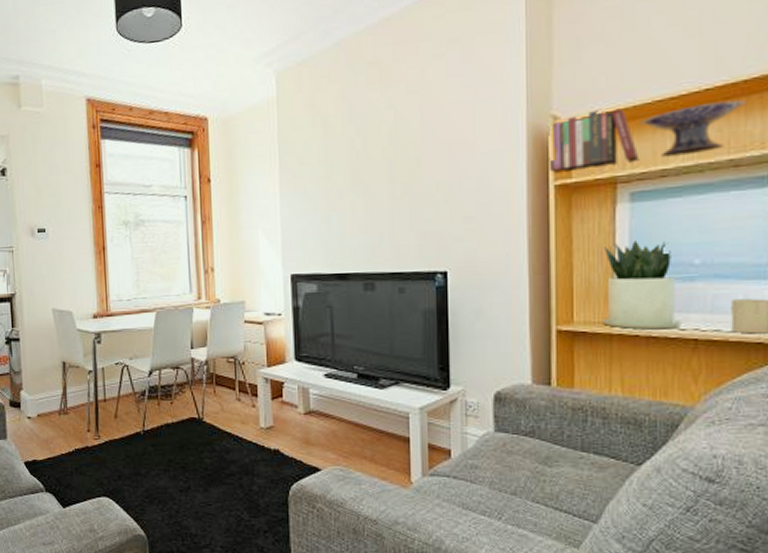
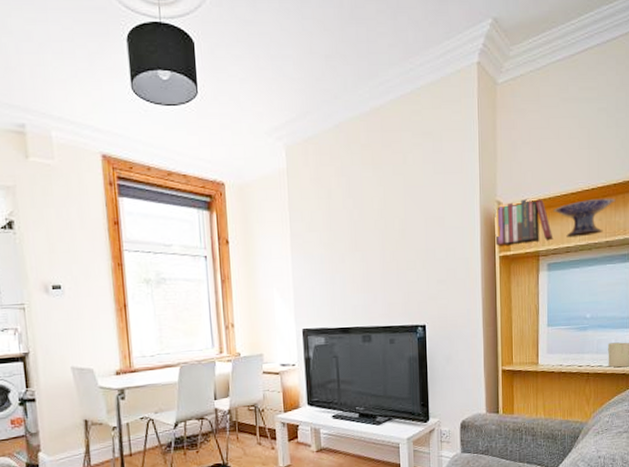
planter: present [601,240,684,330] -> none [531,300,581,367]

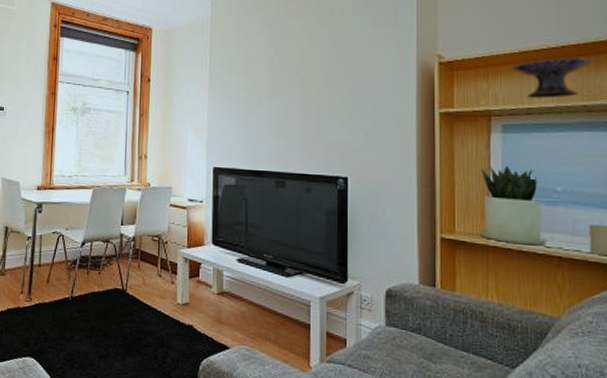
books: present [495,199,553,247] -> none [434,55,510,103]
planter: none [531,300,581,367] -> present [479,166,550,246]

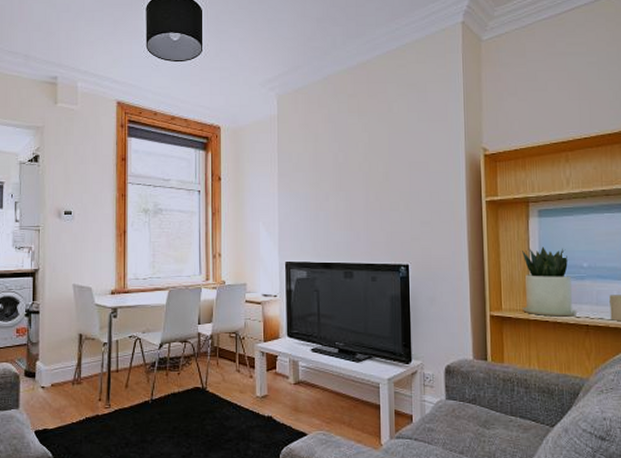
decorative bowl: present [508,57,596,98] -> none [541,147,612,185]

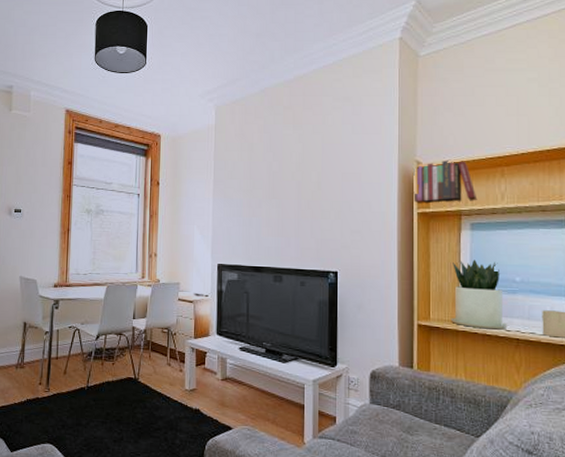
books: none [480,147,544,192] -> present [413,160,478,204]

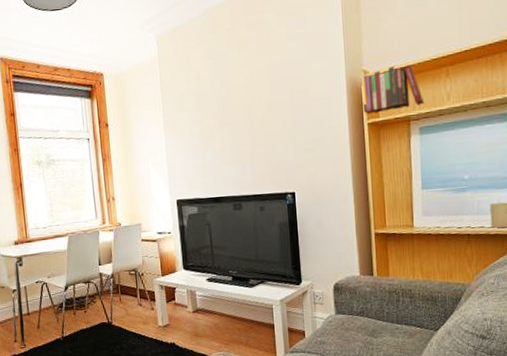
planter: present [450,259,509,330] -> none [404,162,460,230]

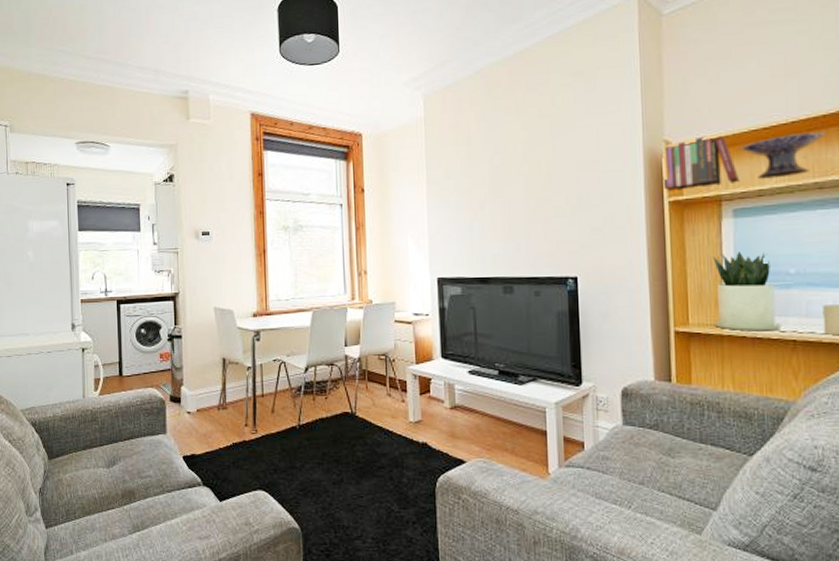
planter: none [404,162,460,230] -> present [713,251,784,332]
decorative bowl: none [422,58,492,101] -> present [737,131,827,179]

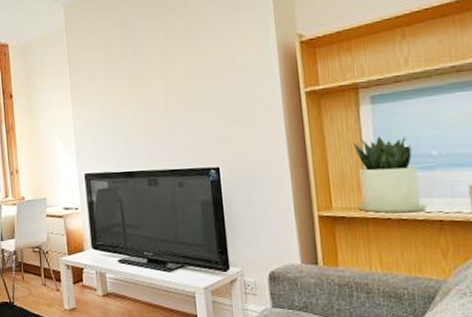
books: present [662,136,740,191] -> none [295,26,376,82]
decorative bowl: present [737,131,827,179] -> none [371,16,461,66]

